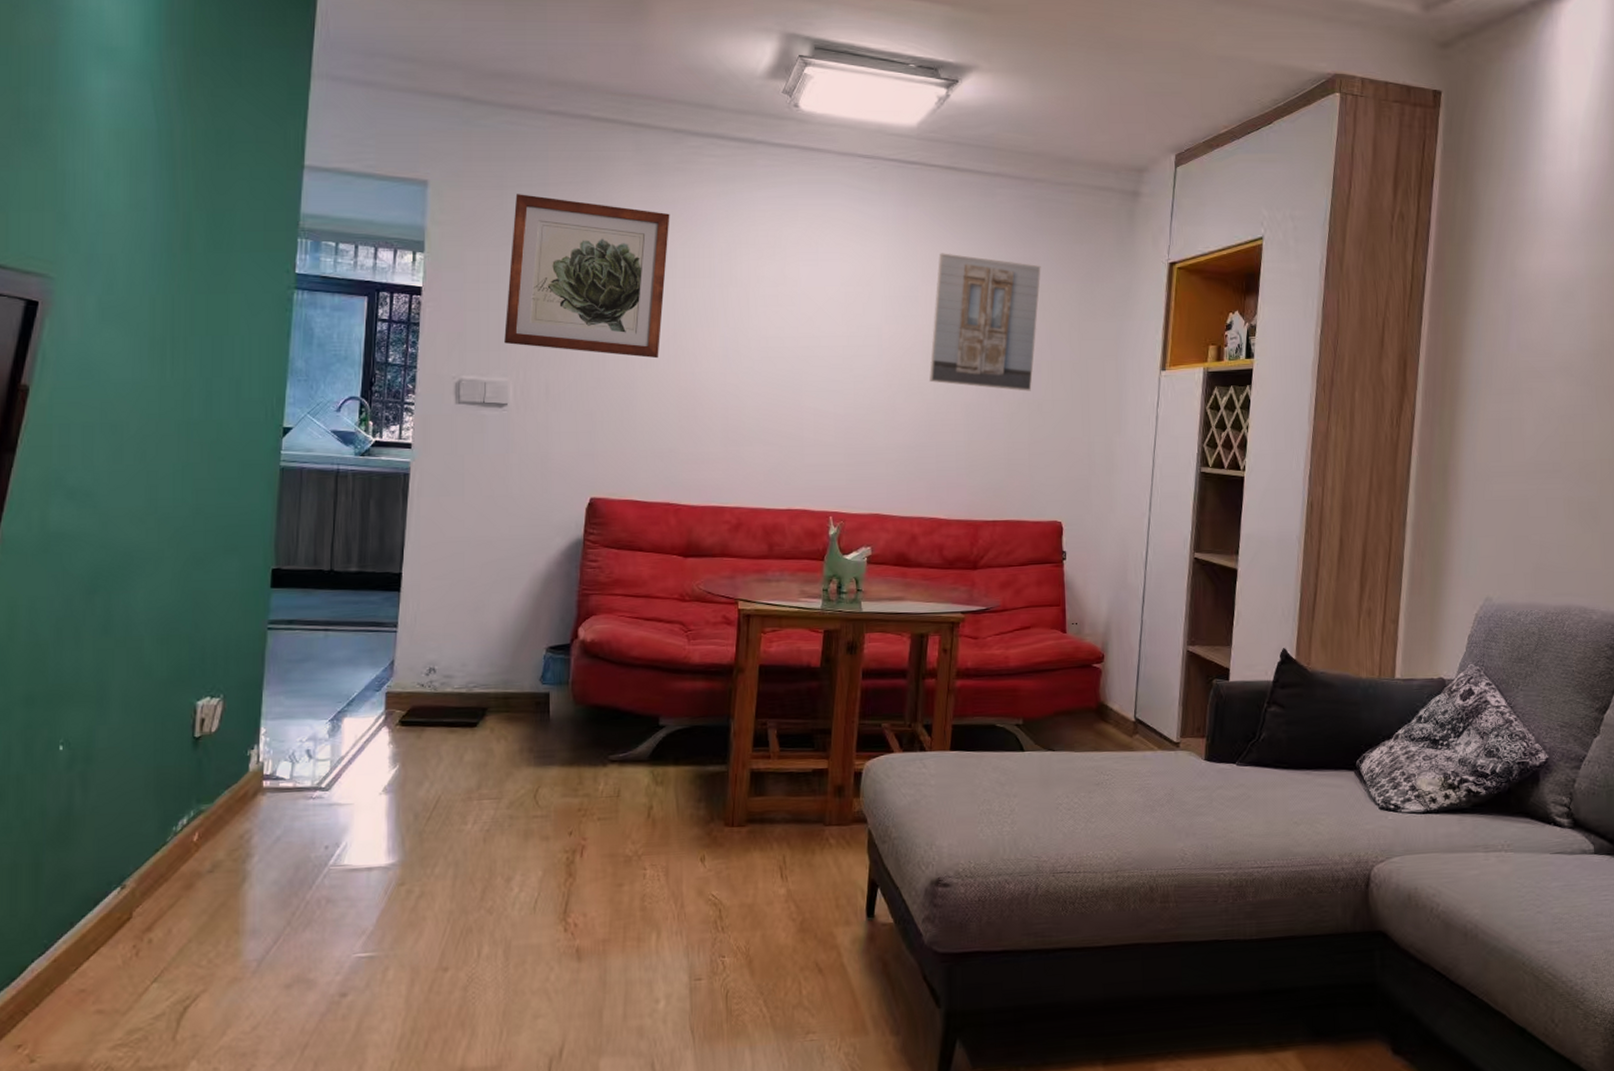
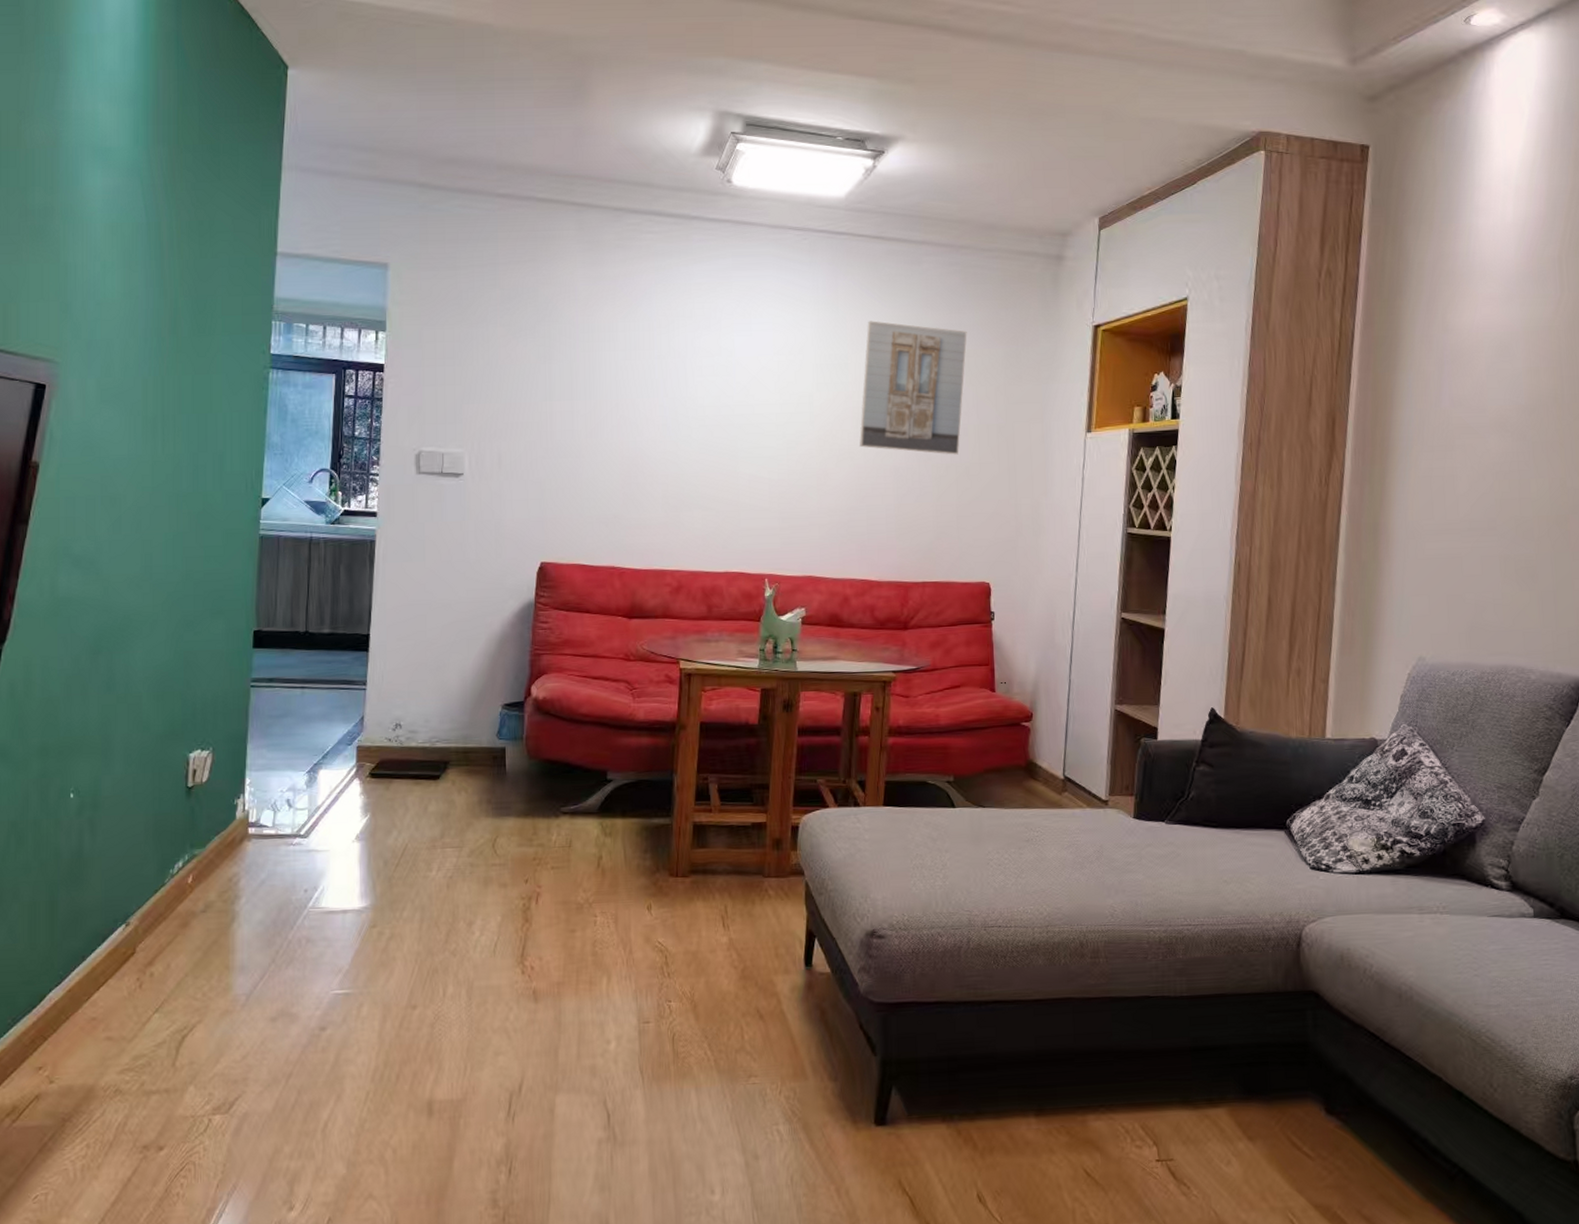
wall art: present [504,194,670,359] -> none [460,274,612,429]

